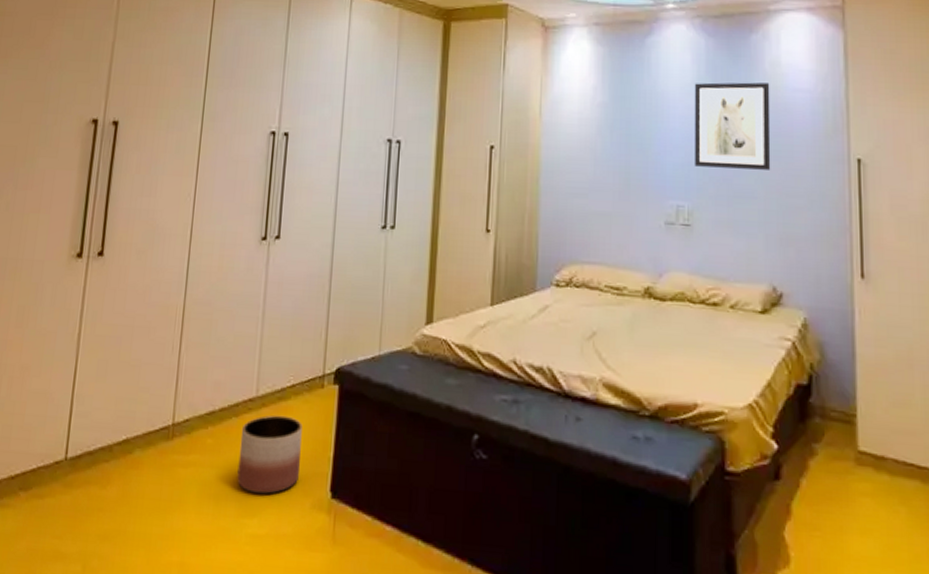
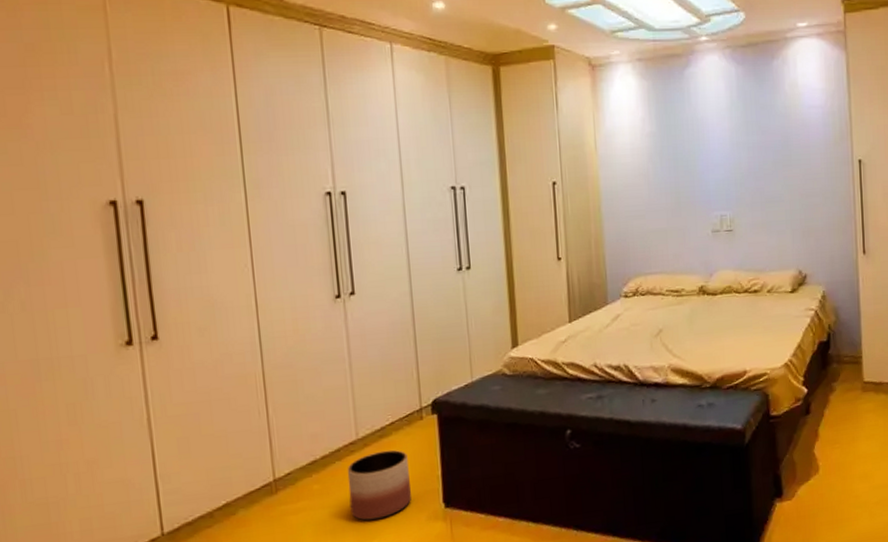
wall art: present [694,82,771,170] -> none [729,102,794,180]

